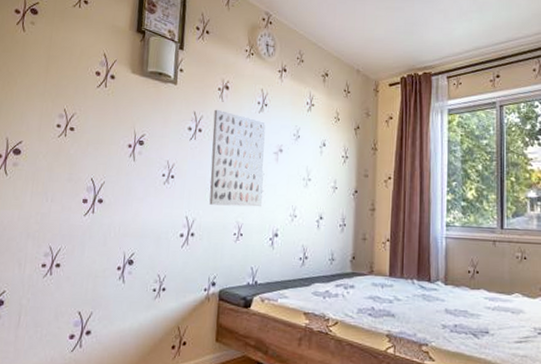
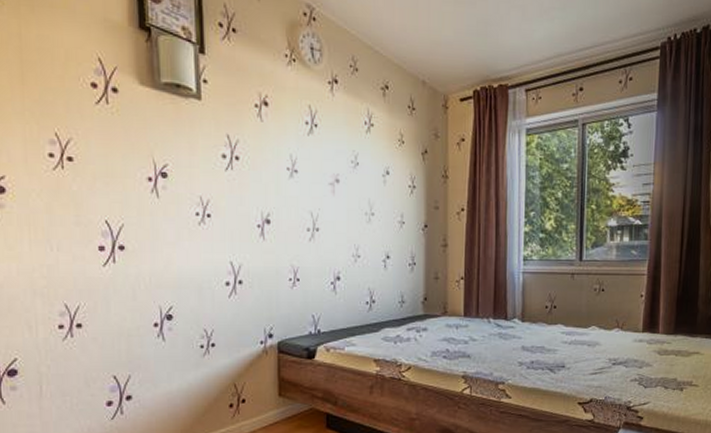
wall art: present [209,109,266,207] -> none [252,131,320,248]

